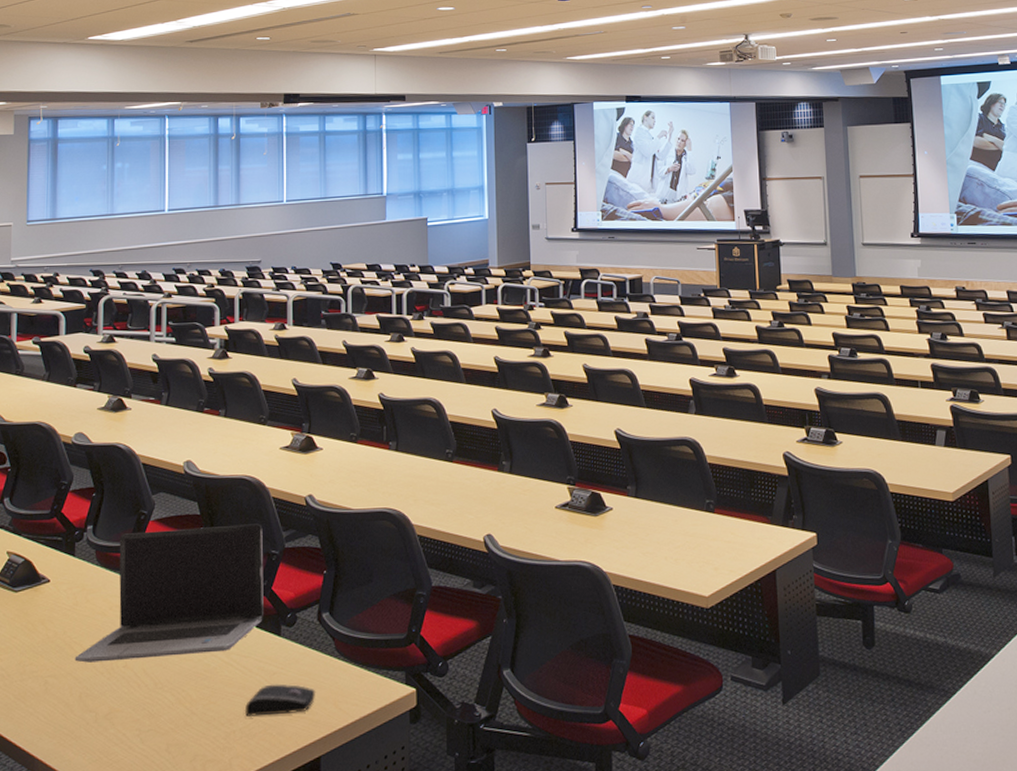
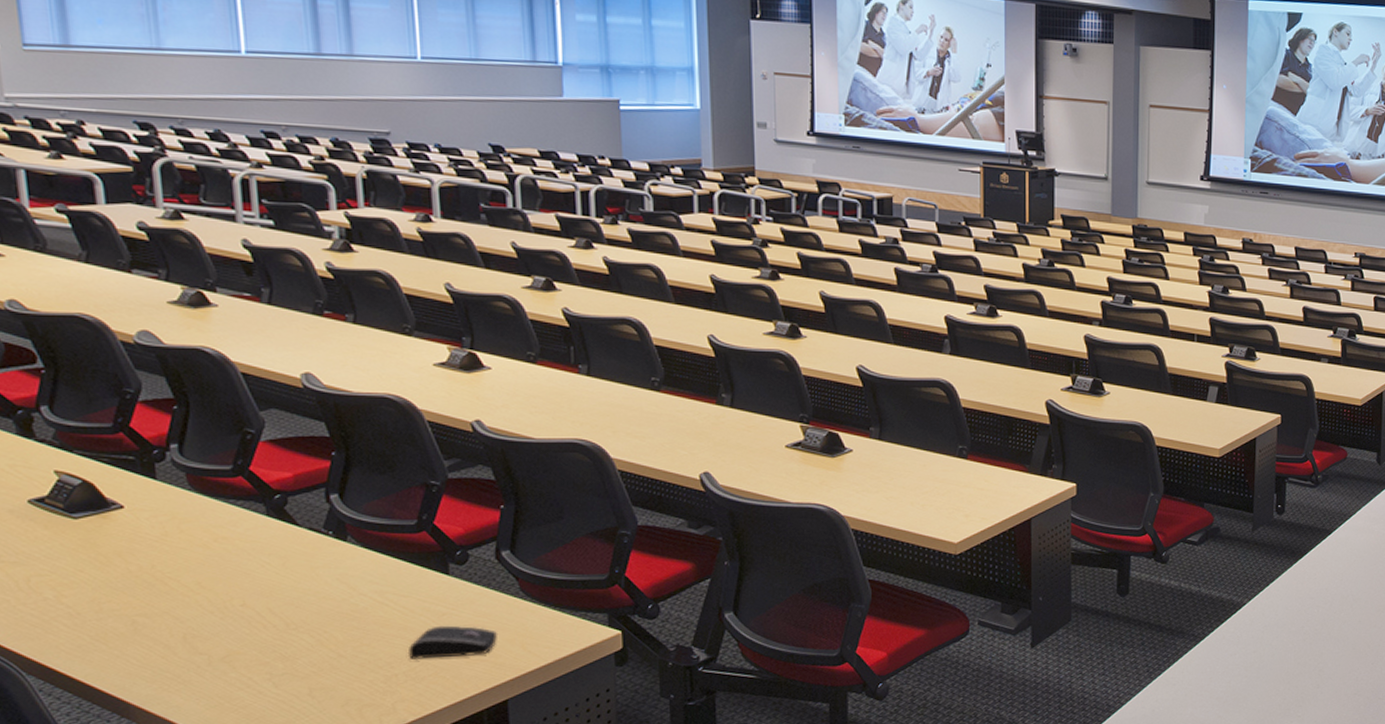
laptop computer: present [74,523,264,663] -> none [171,450,425,601]

